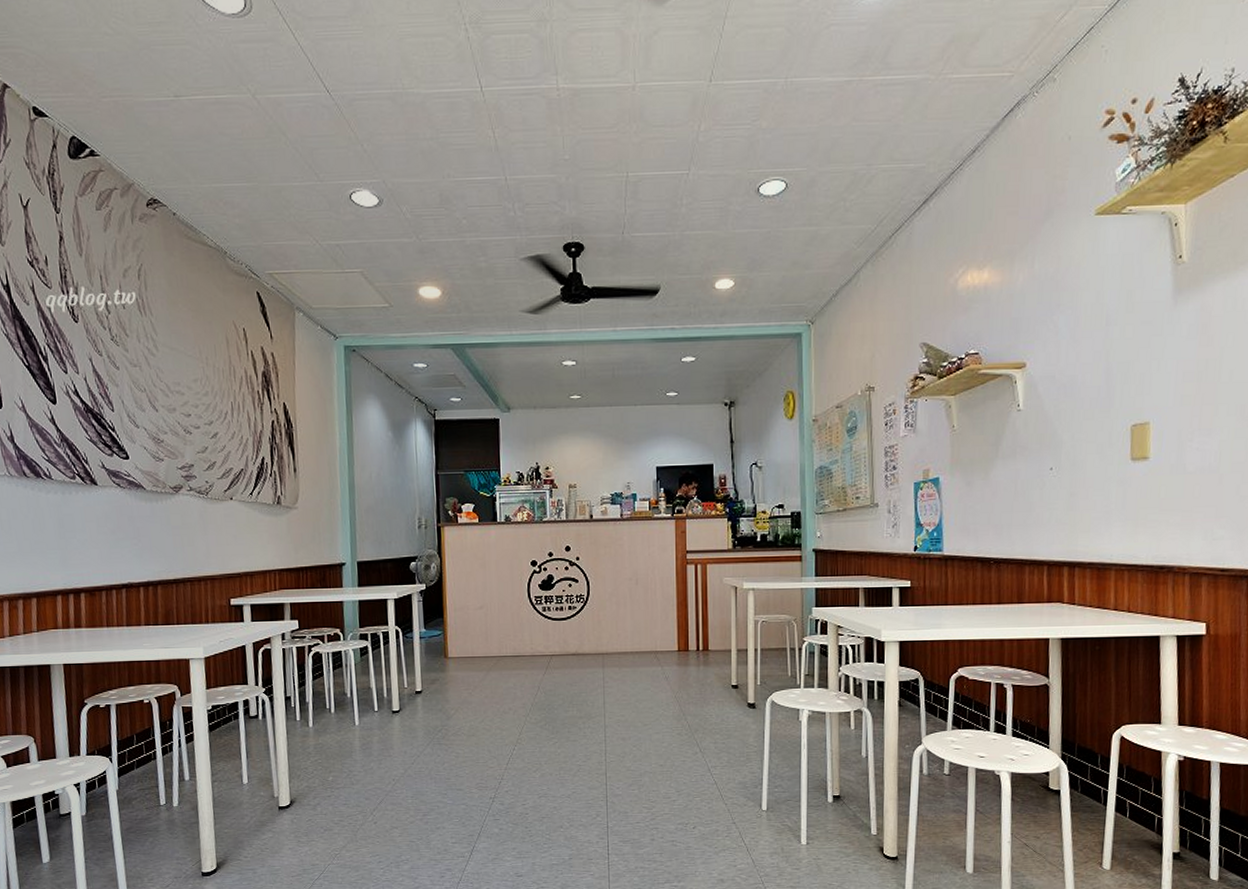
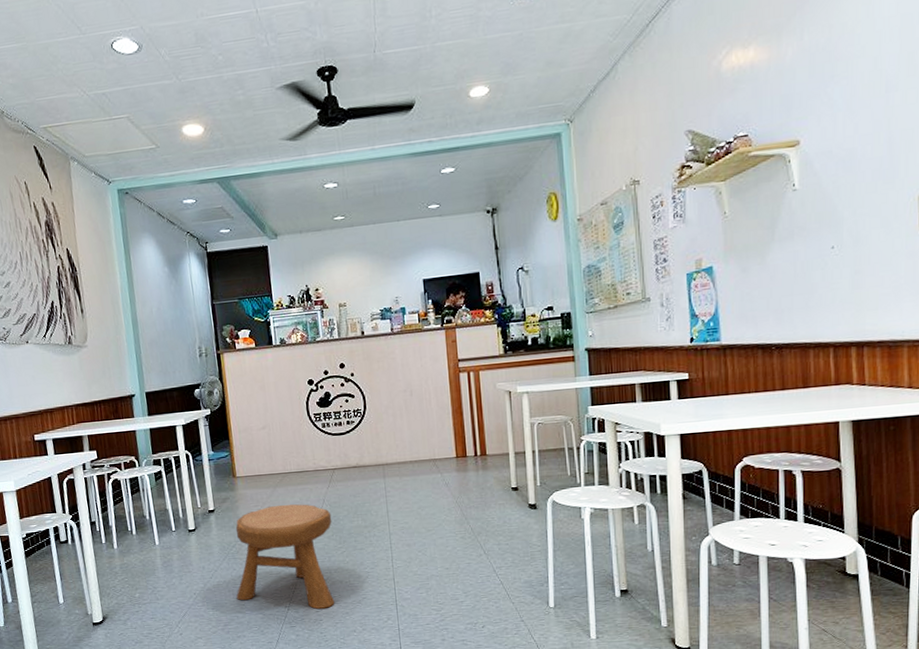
stool: none [438,689,546,802] -> present [235,504,335,609]

